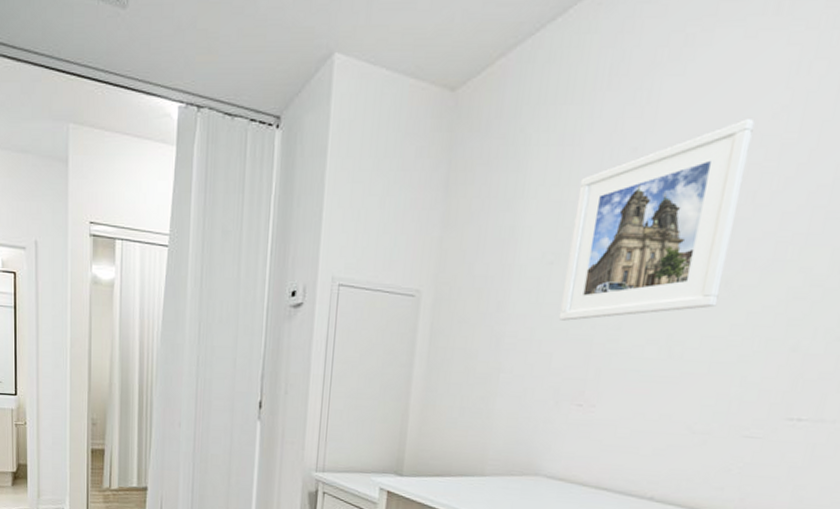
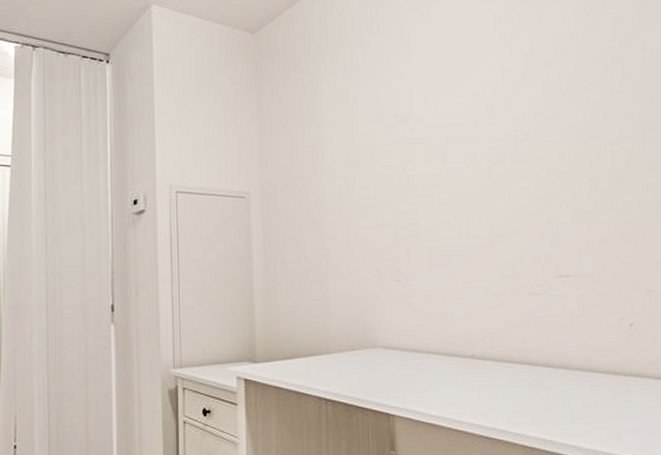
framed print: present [558,119,755,321] -> none [364,53,486,210]

